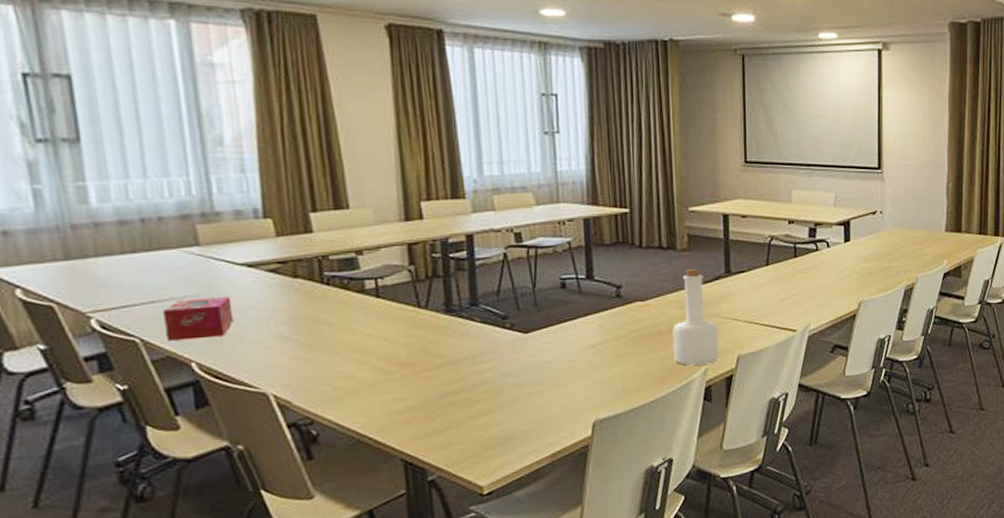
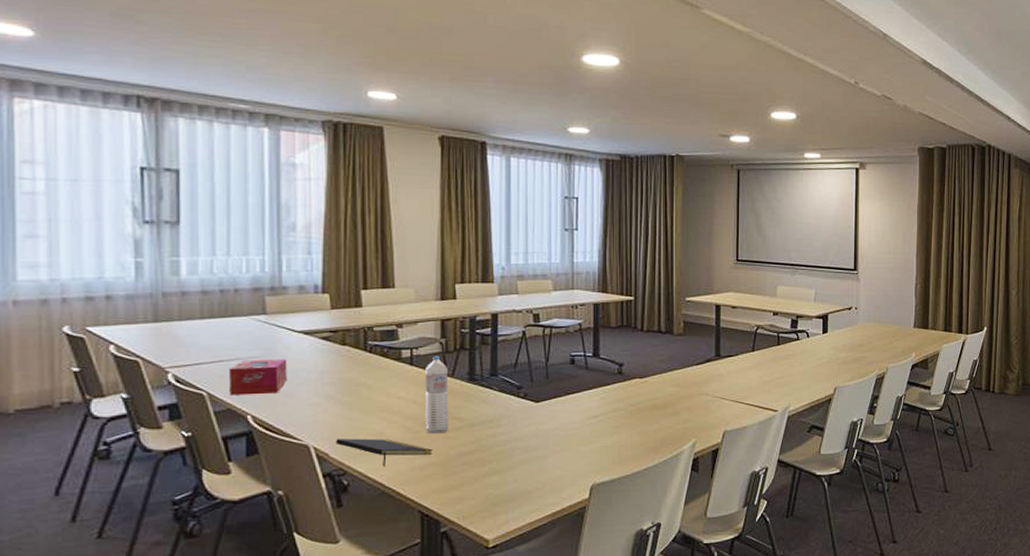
notepad: none [298,382,411,413] -> present [336,438,433,467]
water bottle: none [394,285,428,374] -> present [426,355,449,434]
bottle: present [672,269,719,366] -> none [666,352,706,438]

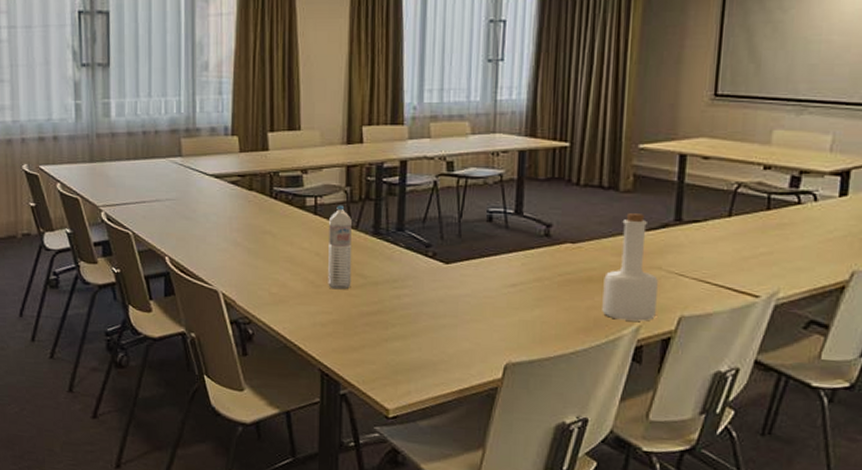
tissue box: present [229,359,287,395] -> none [151,201,200,237]
notepad: present [336,438,433,467] -> none [242,287,334,319]
bottle: none [666,352,706,438] -> present [602,213,658,321]

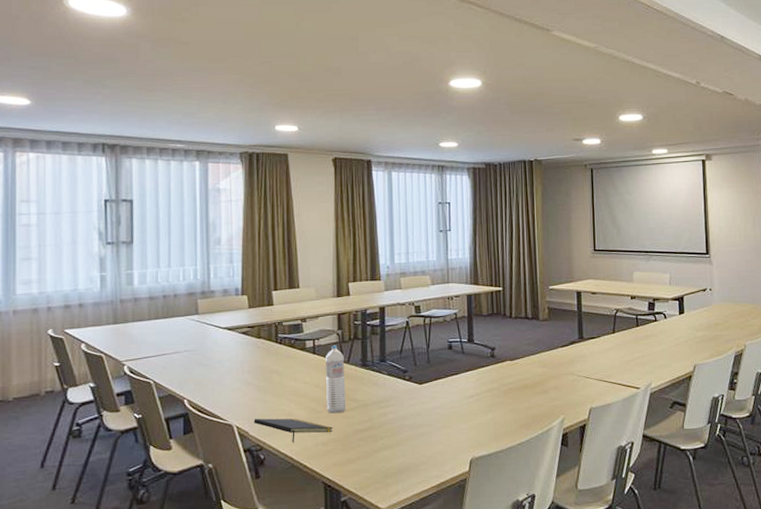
notepad: none [242,287,334,319] -> present [254,418,333,443]
bottle: present [602,213,658,321] -> none [535,335,574,415]

